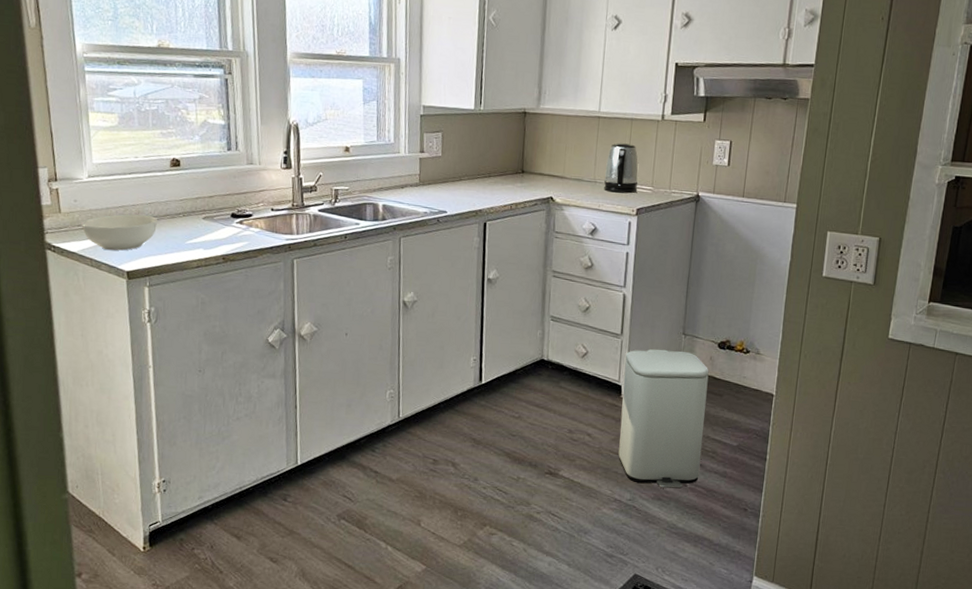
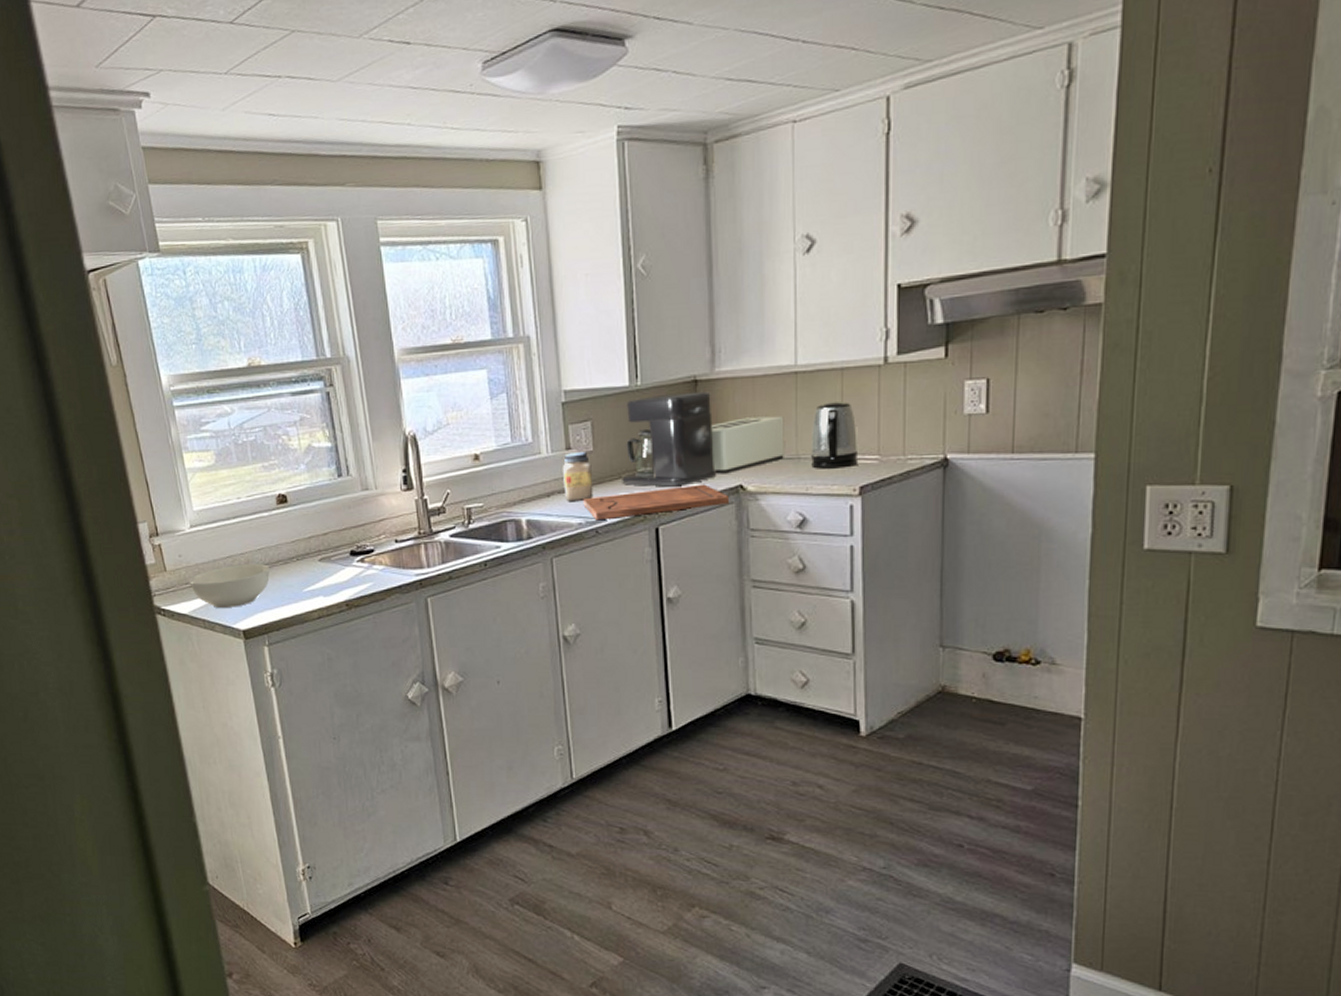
jar: none [415,155,439,195] -> present [563,452,594,502]
cutting board: none [429,192,542,212] -> present [583,484,730,521]
coffee maker: none [461,119,535,193] -> present [622,391,717,487]
toaster: none [532,146,588,187] -> present [711,416,784,474]
pedal bin: present [618,349,709,489] -> none [860,668,983,852]

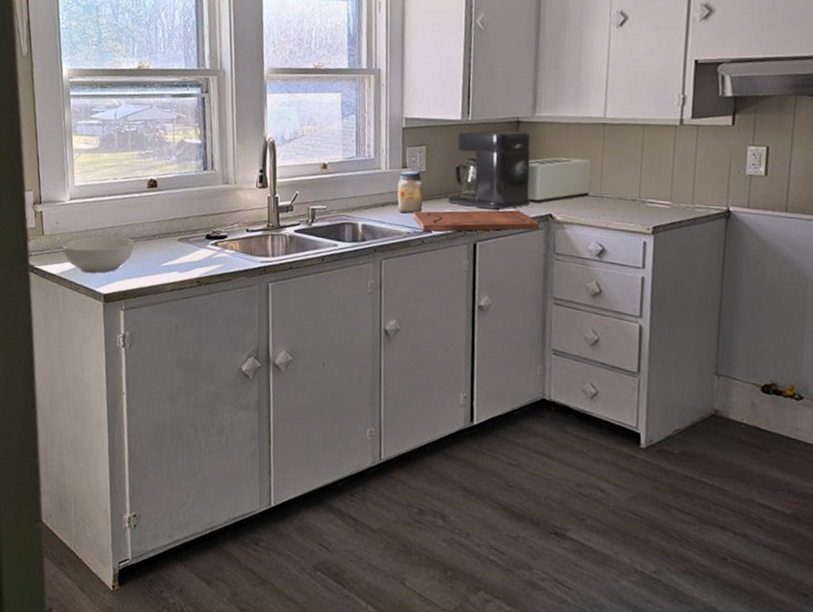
kettle: present [811,402,859,469] -> none [612,152,654,210]

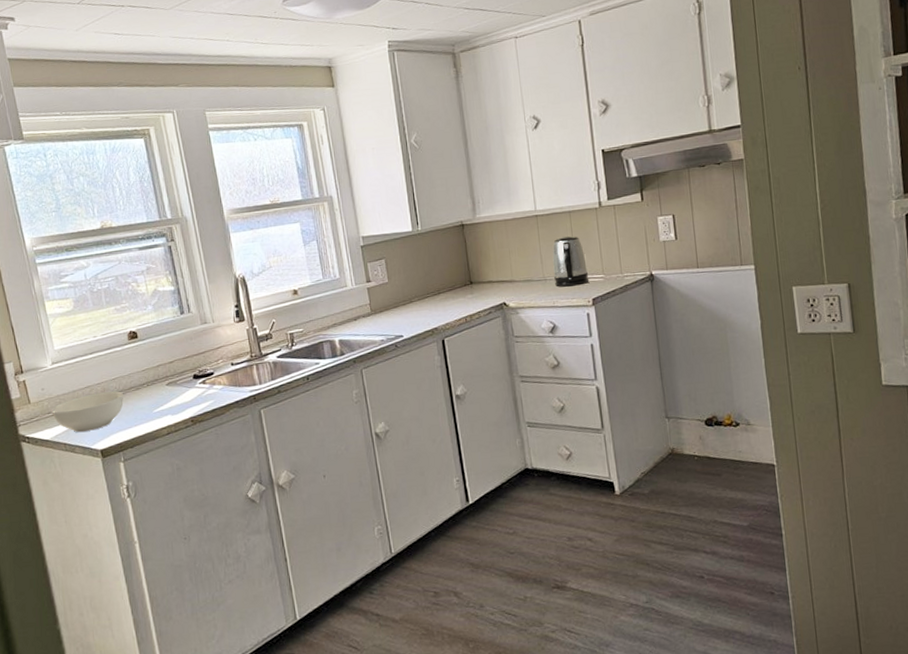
jar: present [397,171,423,214] -> none [365,283,391,324]
cutting board: present [413,209,540,232] -> none [383,303,497,337]
coffee maker: present [448,130,531,210] -> none [412,232,486,308]
toaster: present [527,157,592,204] -> none [477,248,534,295]
kettle: none [612,152,654,210] -> present [552,236,590,287]

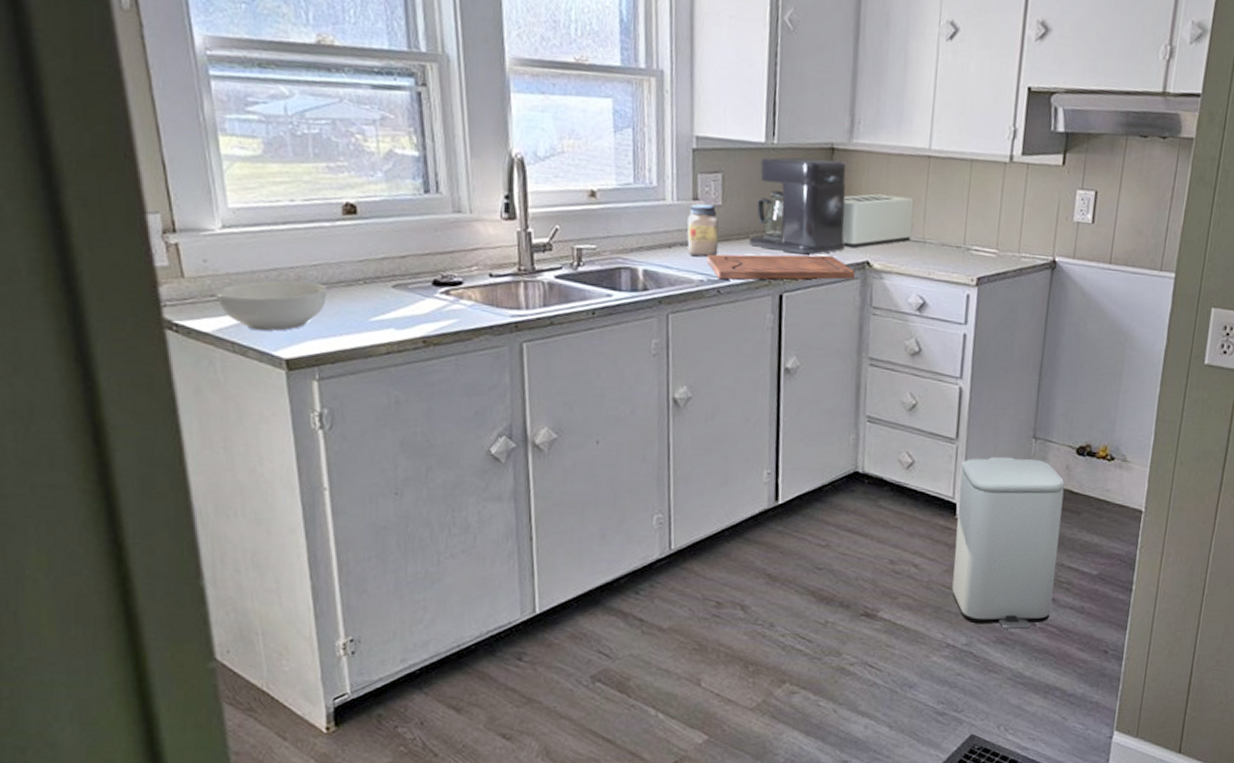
jar: none [365,283,391,324] -> present [687,204,719,257]
cutting board: none [383,303,497,337] -> present [706,254,856,280]
coffee maker: none [412,232,486,308] -> present [749,157,847,255]
toaster: none [477,248,534,295] -> present [842,193,915,249]
kettle: present [552,236,590,287] -> none [935,191,980,258]
pedal bin: none [610,435,715,585] -> present [952,456,1065,630]

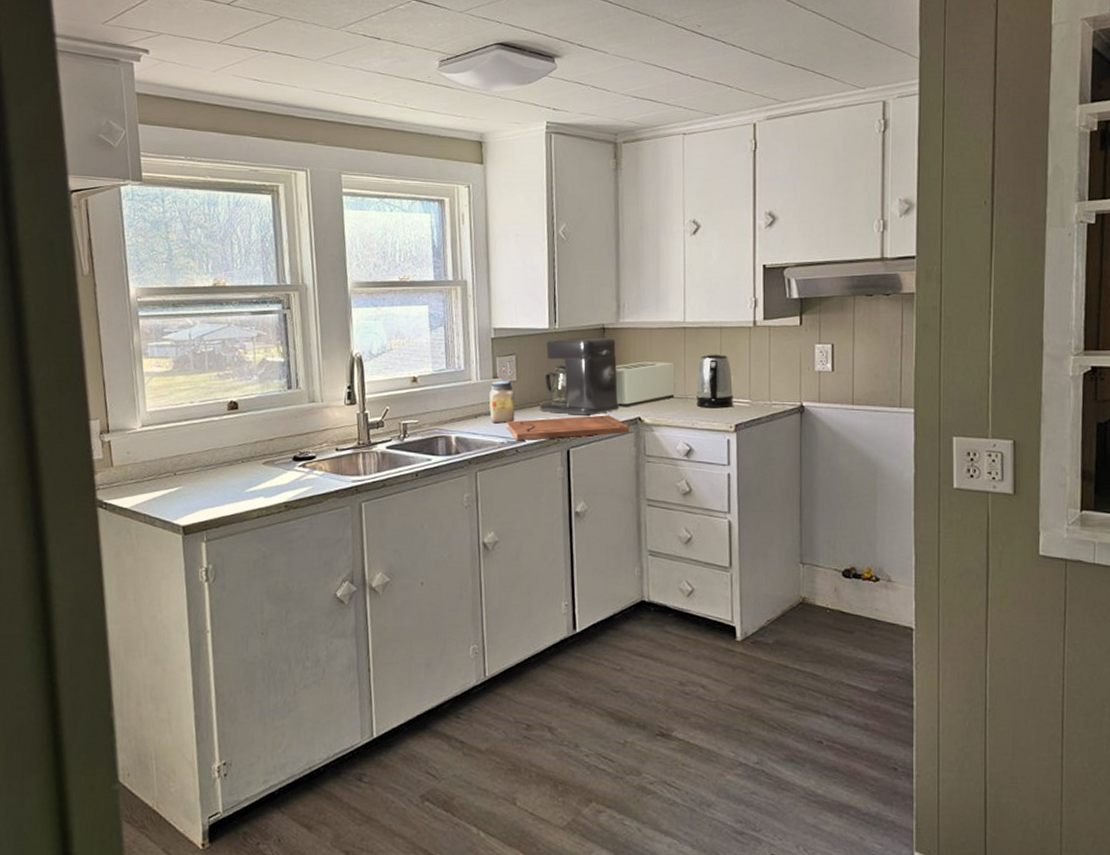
bowl: present [215,280,327,331] -> none [134,464,215,505]
kettle: none [935,191,980,258] -> present [696,354,734,409]
pedal bin: present [952,456,1065,630] -> none [736,582,836,748]

